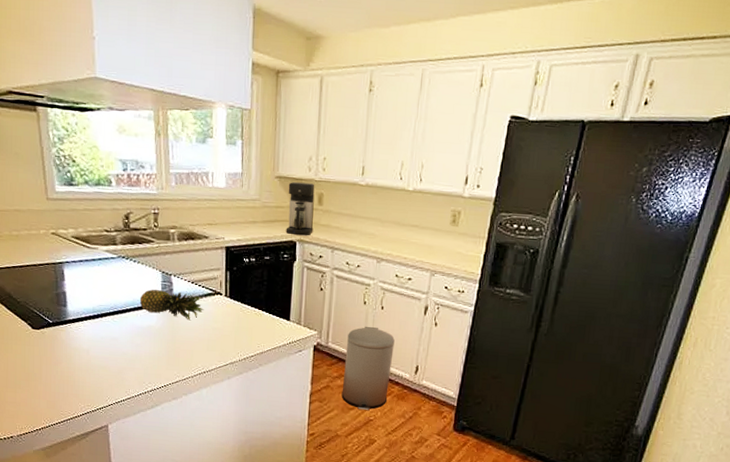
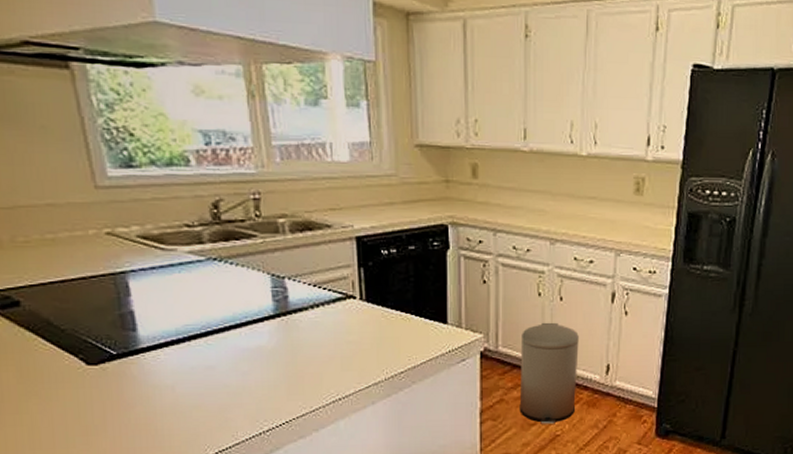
fruit: present [140,289,204,321] -> none [243,299,333,335]
coffee maker: present [286,182,315,235] -> none [432,151,469,216]

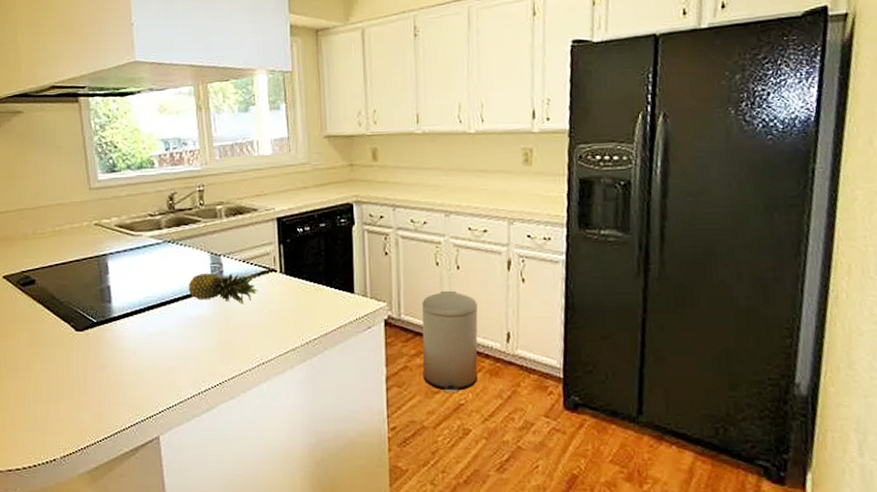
fruit: none [243,299,333,335] -> present [189,273,258,305]

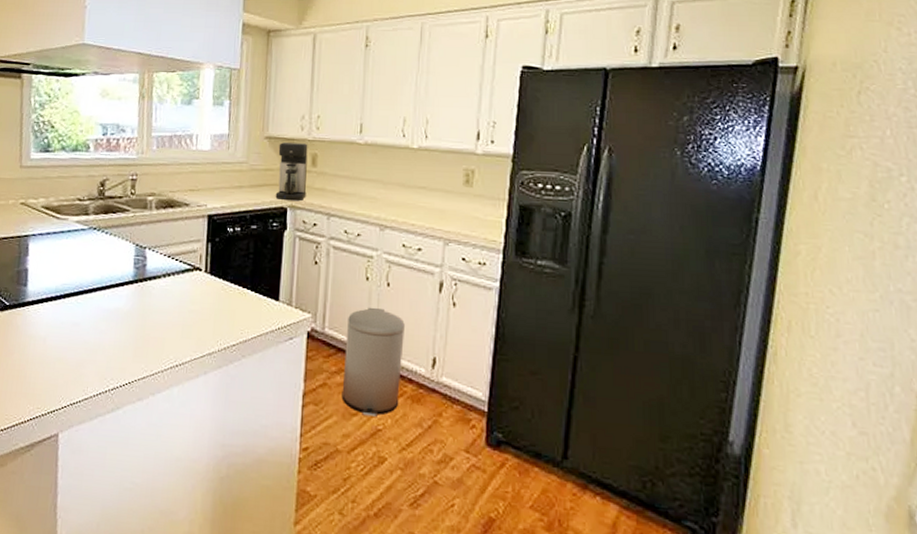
fruit: present [189,273,258,305] -> none [109,265,180,302]
coffee maker: none [338,139,370,196] -> present [275,142,308,200]

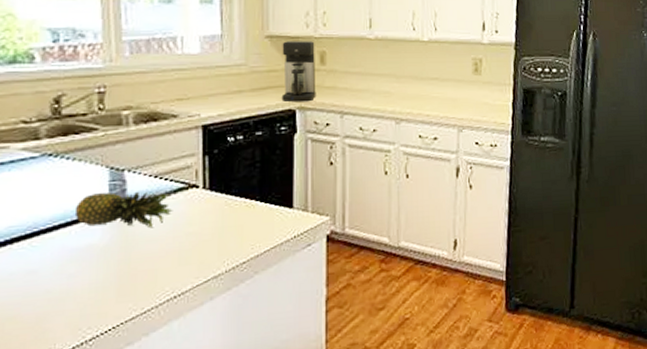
fruit: none [109,265,180,302] -> present [76,191,173,229]
pedal bin: present [341,307,405,418] -> none [367,200,426,309]

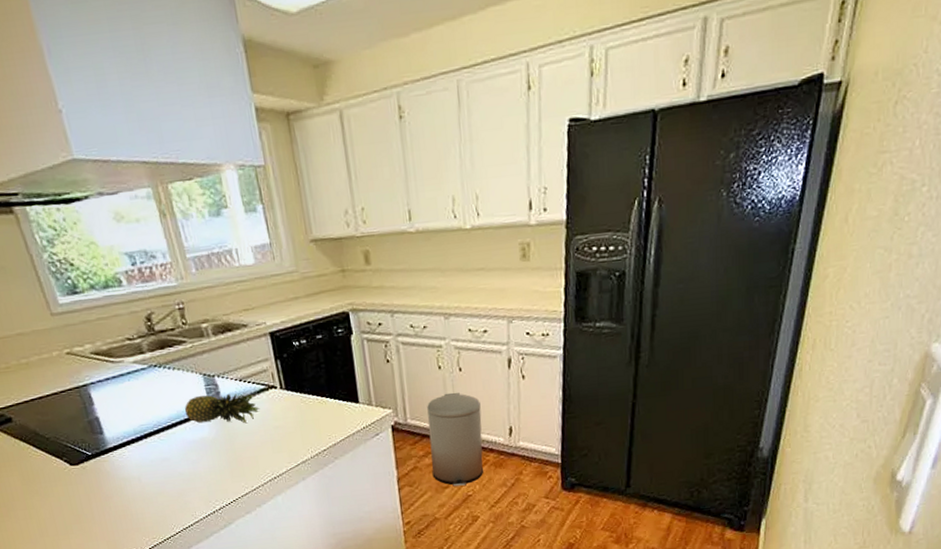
coffee maker: present [281,41,316,101] -> none [326,241,366,305]
pedal bin: none [367,200,426,309] -> present [427,392,483,487]

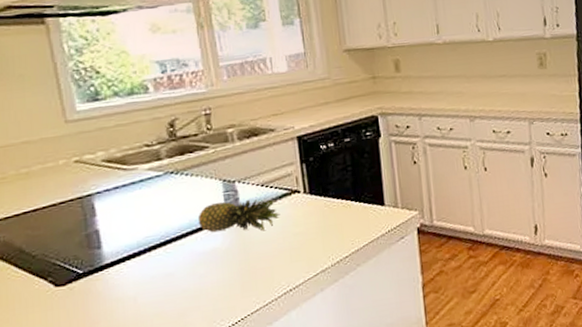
pedal bin: present [427,392,483,487] -> none [453,192,510,291]

